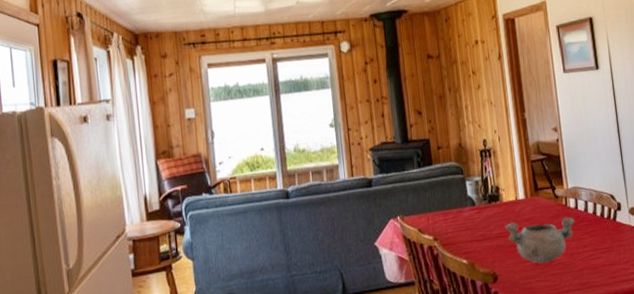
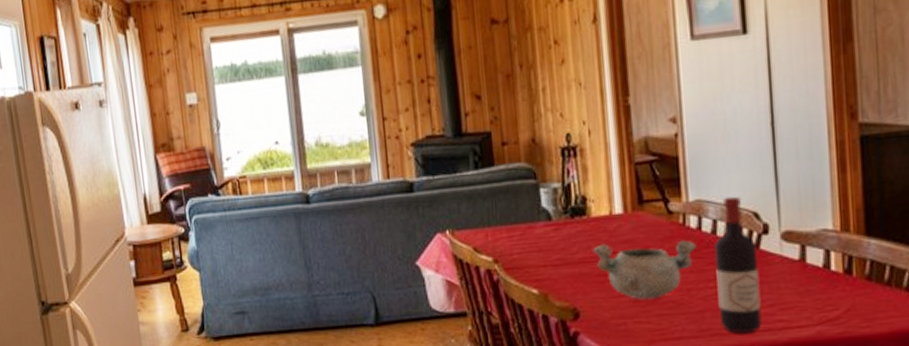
wine bottle: none [587,183,621,285] -> present [713,196,762,334]

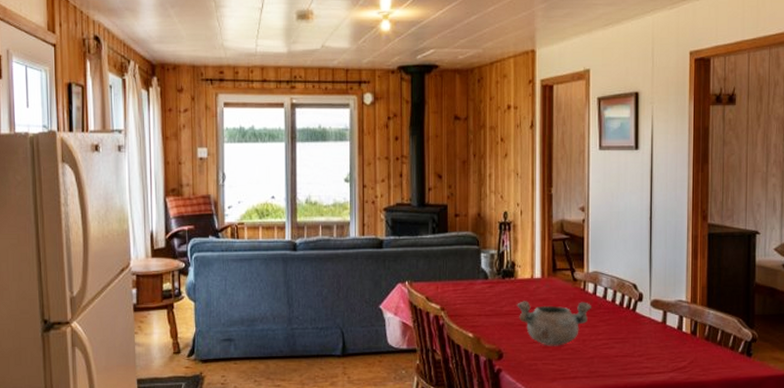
wine bottle: present [713,196,762,334] -> none [603,271,634,376]

